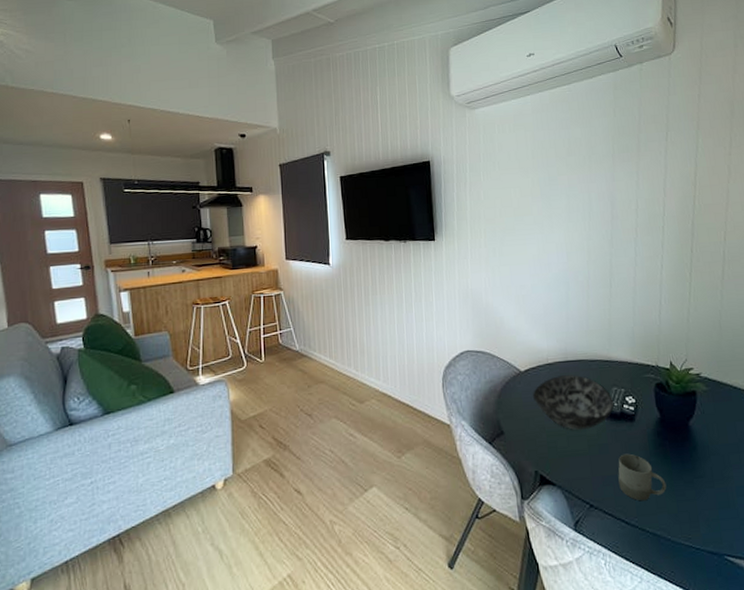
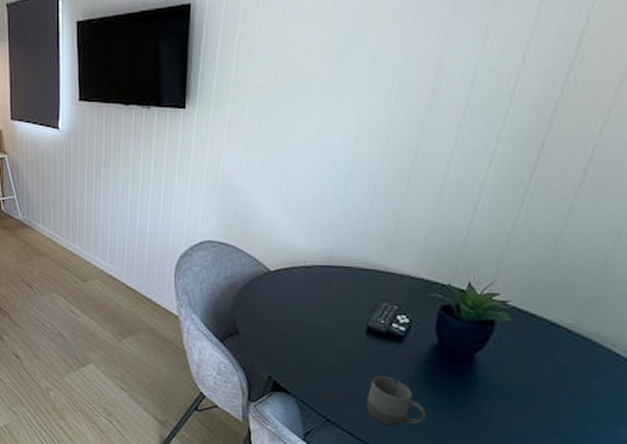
bowl: present [532,375,614,430] -> none [279,281,380,343]

